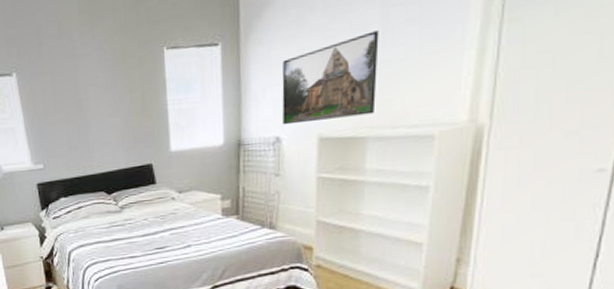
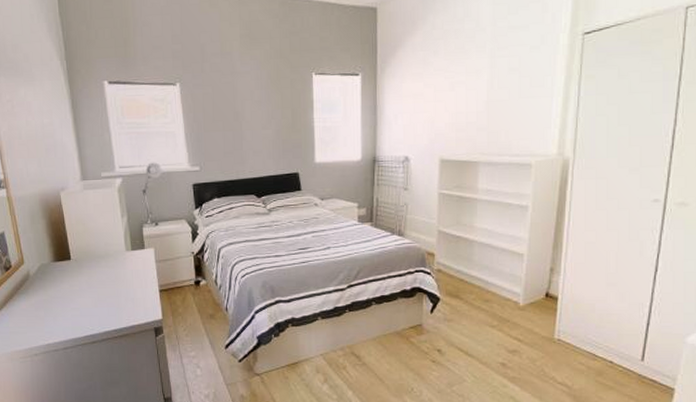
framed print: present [282,30,379,125] -> none [411,75,488,147]

